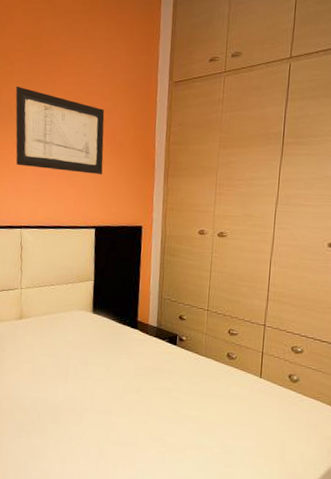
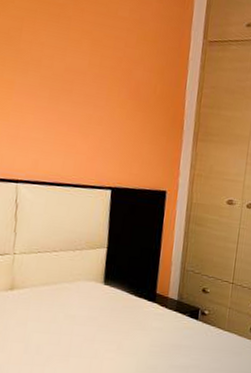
wall art: present [15,86,105,175] -> none [13,13,129,131]

